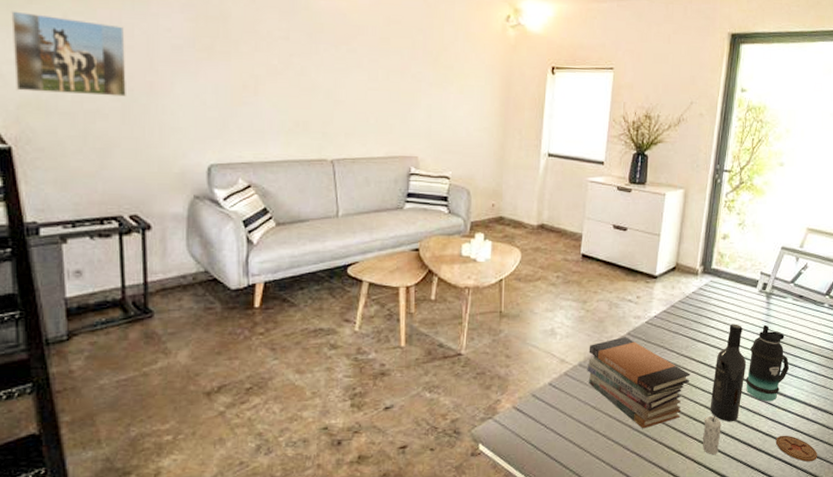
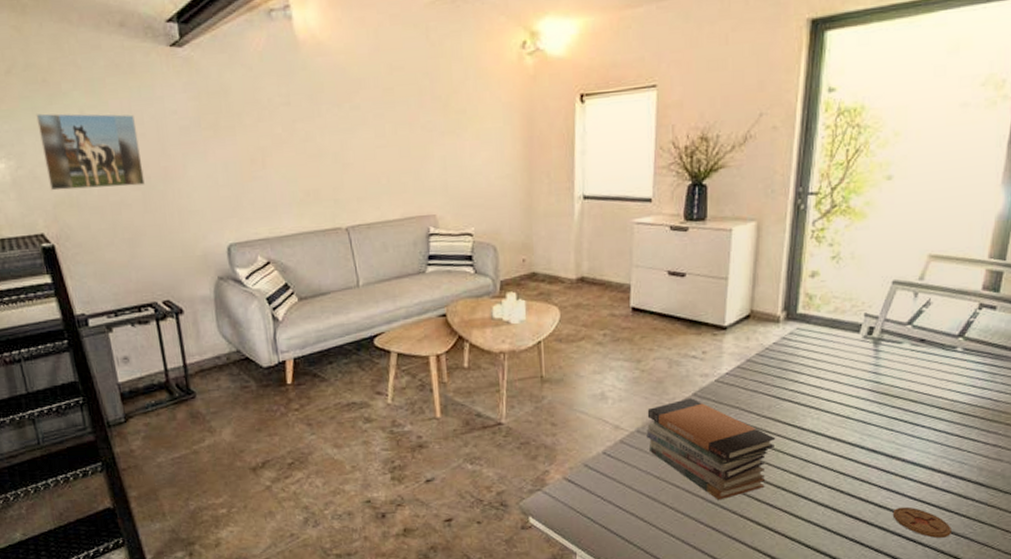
candle: present [702,415,722,455] -> none [794,484,819,530]
wine bottle: present [710,324,747,422] -> none [803,377,850,493]
bottle: present [745,324,790,402] -> none [848,376,909,468]

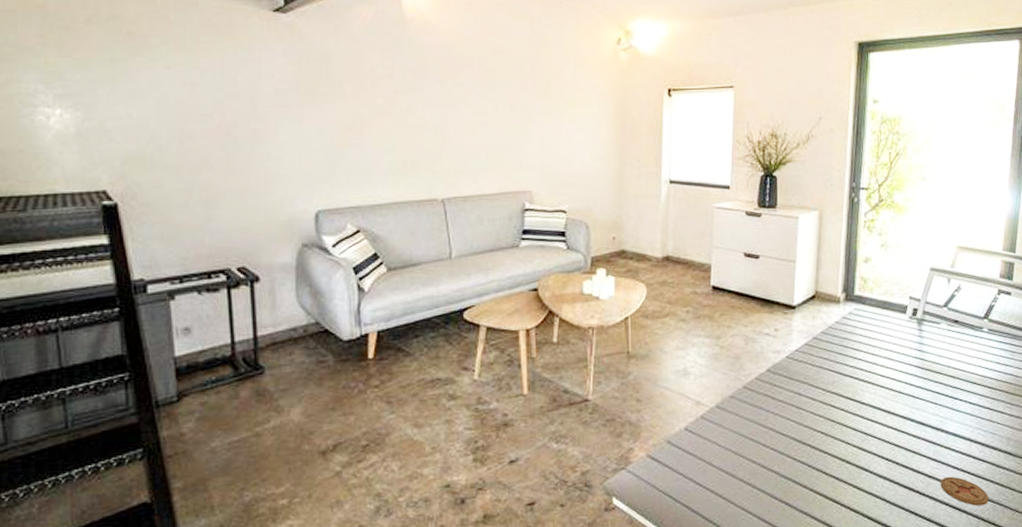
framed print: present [36,113,145,191] -> none [115,65,230,146]
book stack: present [646,398,776,501] -> none [725,374,840,475]

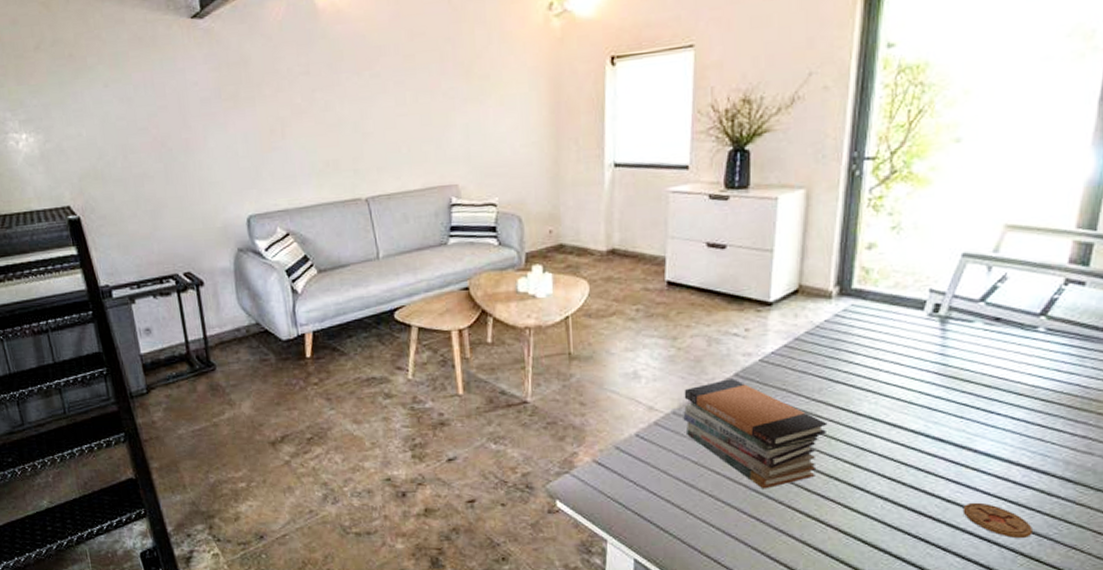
book stack: none [725,374,840,475] -> present [683,379,828,489]

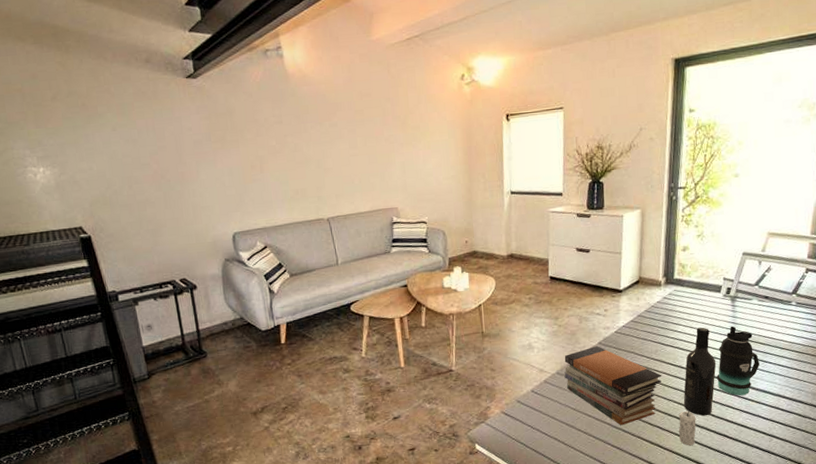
candle: none [849,474,877,524] -> present [678,410,696,446]
wine bottle: none [858,358,912,484] -> present [683,327,716,416]
bottle: none [911,358,982,459] -> present [716,326,760,396]
coaster: present [962,502,1032,538] -> none [751,425,795,449]

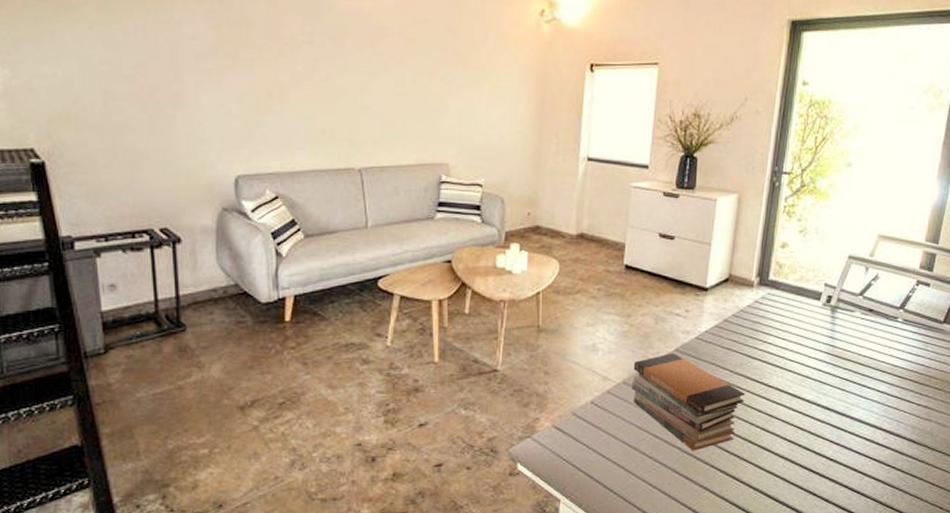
candle: present [678,410,696,446] -> none [758,437,780,481]
wine bottle: present [683,327,716,416] -> none [767,340,809,446]
bottle: present [716,326,760,396] -> none [807,340,858,425]

